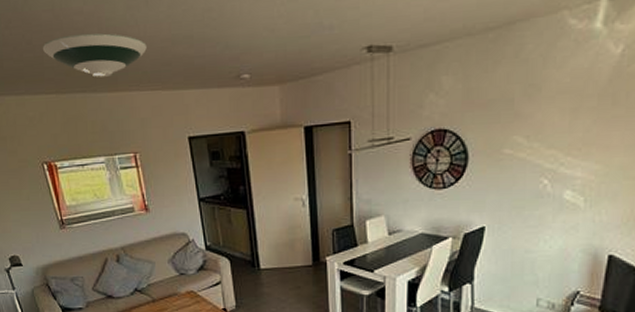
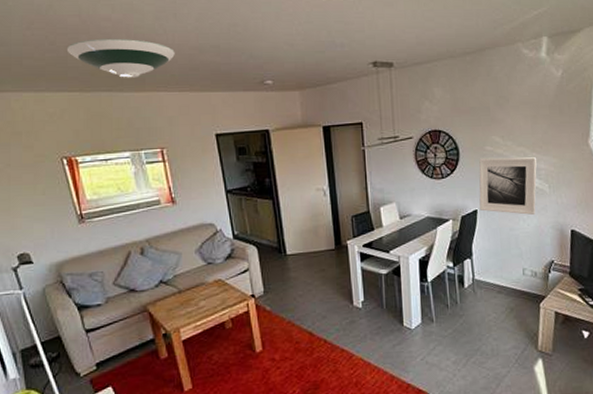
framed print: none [489,162,573,236] -> present [479,157,537,216]

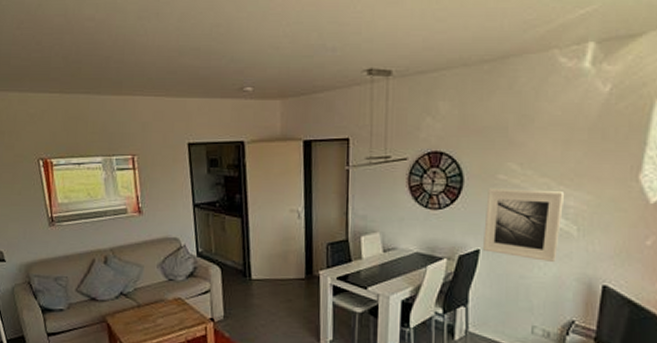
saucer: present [66,38,175,78] -> none [51,39,154,80]

